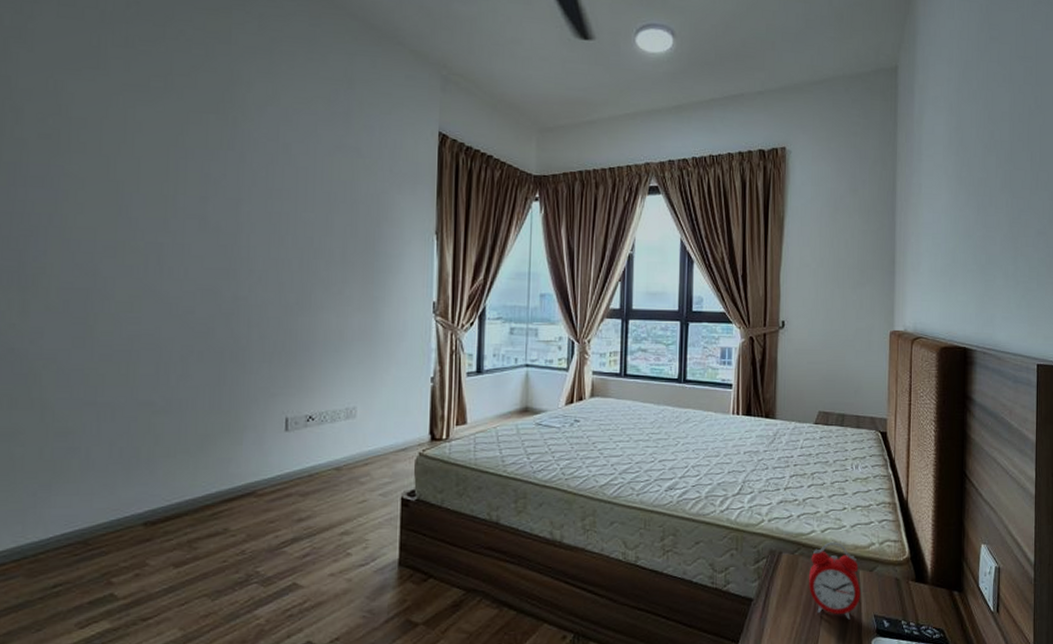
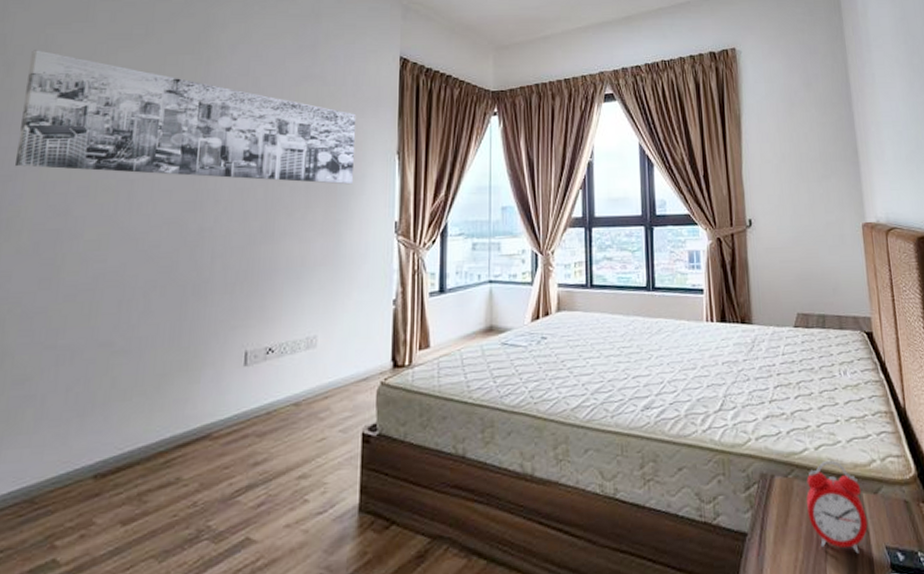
wall art: none [36,96,394,262] -> present [15,50,357,185]

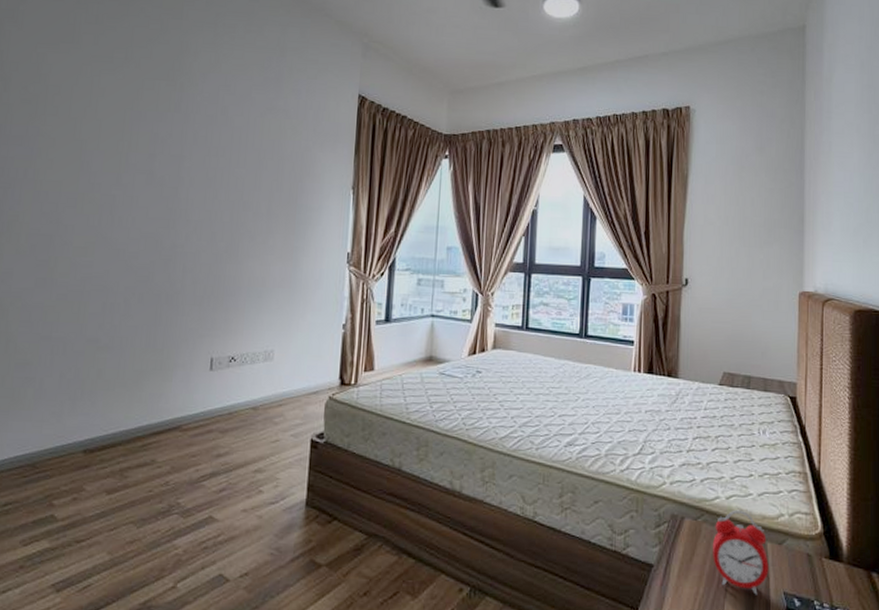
wall art: present [15,50,357,185] -> none [14,67,316,215]

